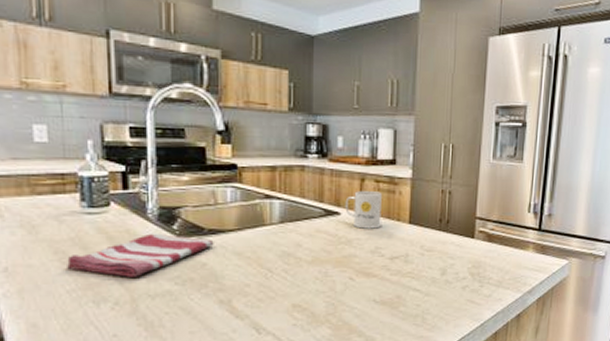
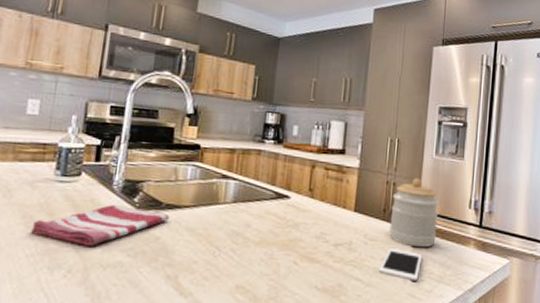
mug: present [345,191,382,229] -> none [295,177,330,215]
cell phone: none [438,258,480,287] -> present [379,248,422,281]
jar: none [446,185,498,255] -> present [389,178,440,248]

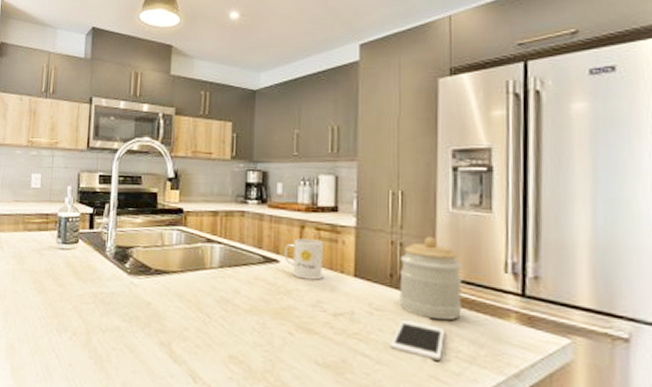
dish towel: present [31,204,170,246] -> none [41,270,159,310]
mug: none [295,177,330,215] -> present [284,239,323,280]

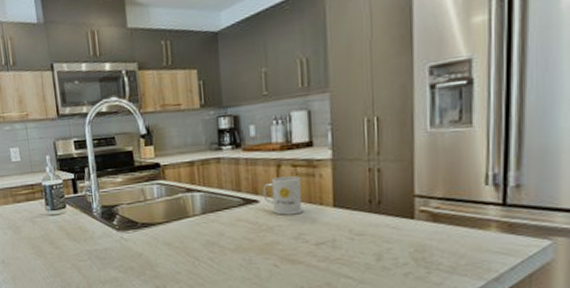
cell phone: present [391,320,444,361] -> none [372,241,425,274]
jar: present [399,236,463,321] -> none [377,158,443,238]

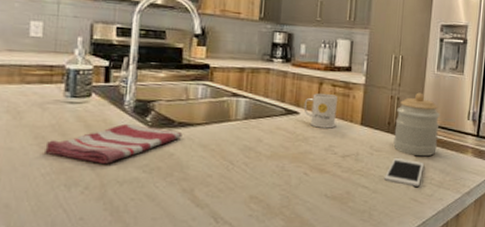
dish towel: none [41,228,147,266] -> present [45,123,183,164]
cell phone: none [372,241,425,274] -> present [384,158,424,187]
jar: none [377,158,443,238] -> present [393,92,440,157]

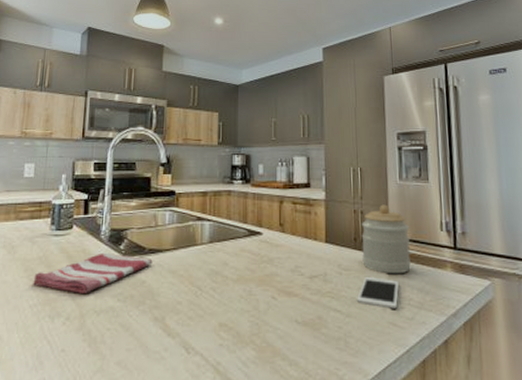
mug: present [304,93,338,129] -> none [266,212,299,248]

